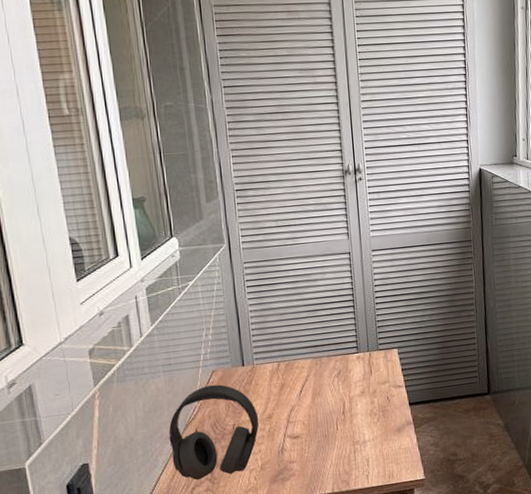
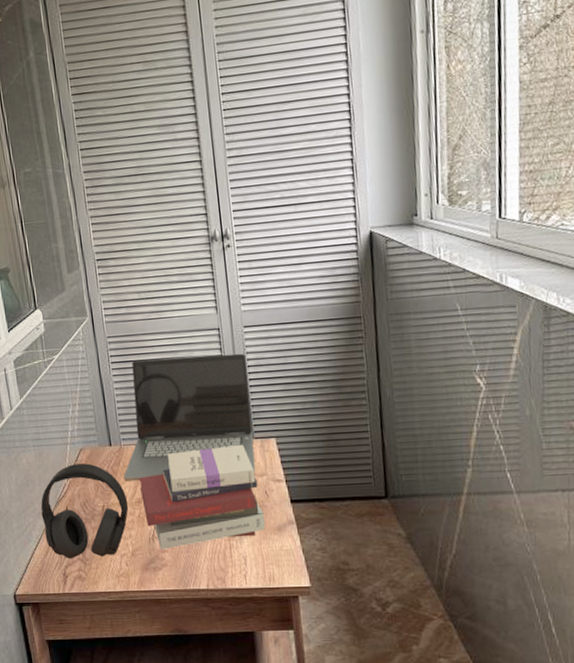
laptop: none [255,274,379,399] -> present [124,353,256,481]
books: none [271,356,387,461] -> present [139,444,265,549]

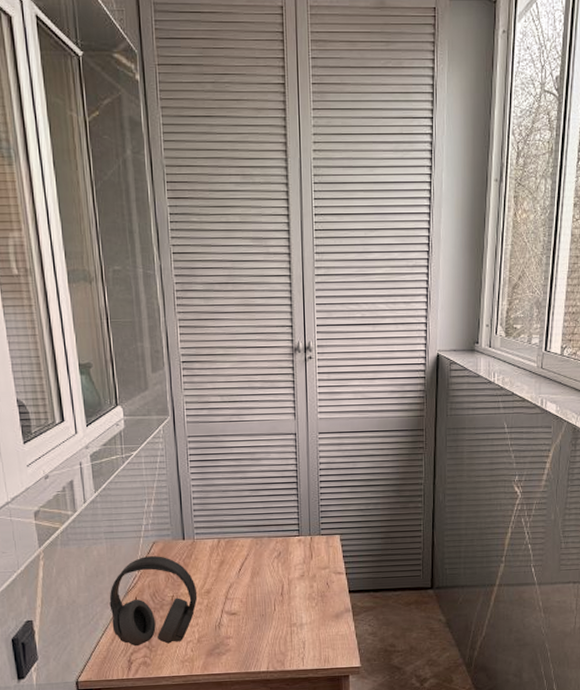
laptop: present [124,353,256,481] -> none [195,457,320,573]
books: present [139,444,265,549] -> none [210,540,325,636]

